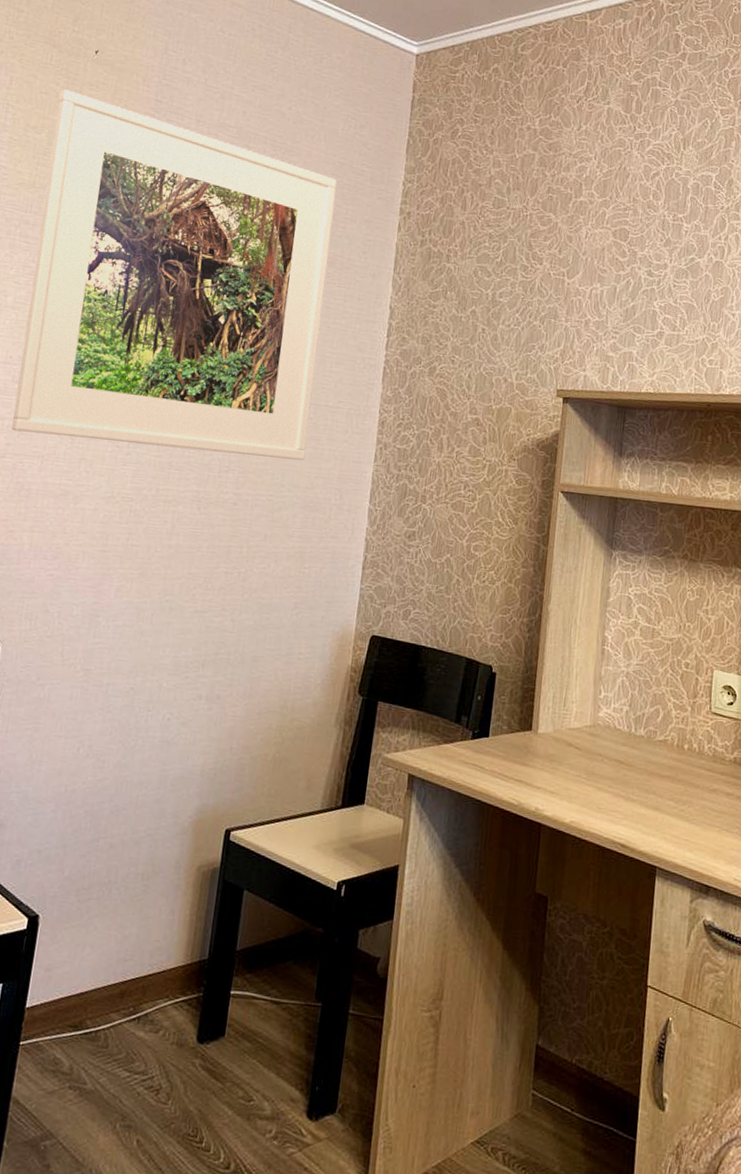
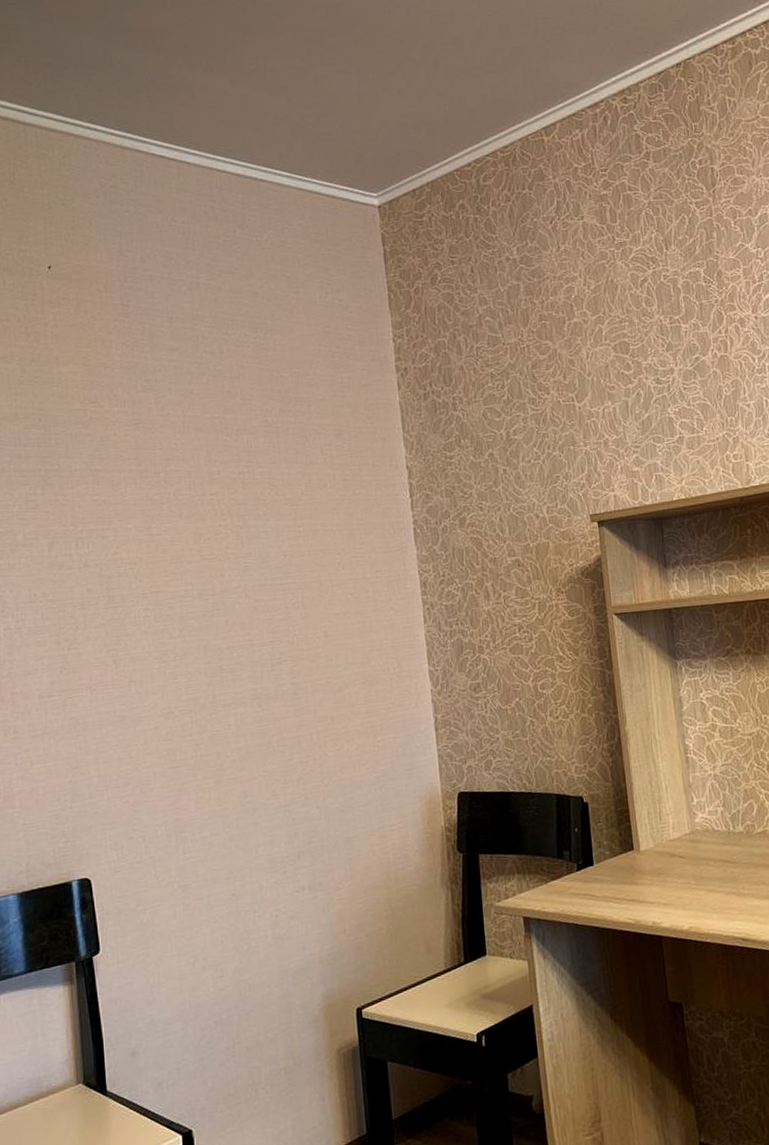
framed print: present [11,89,337,461] -> none [22,312,354,668]

